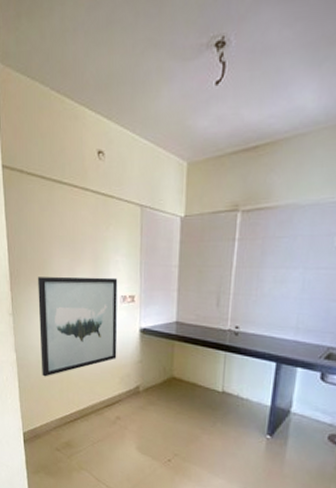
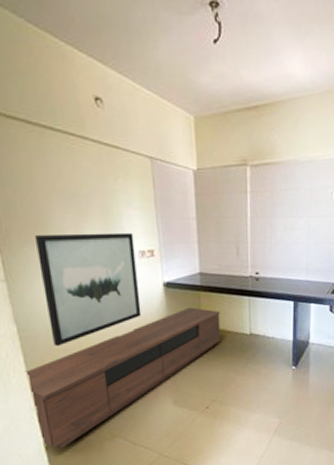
tv stand: none [17,355,194,469] -> present [24,307,221,449]

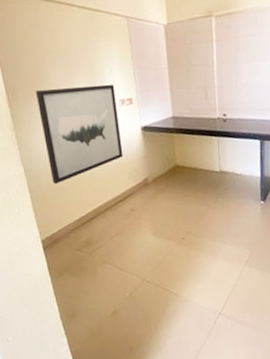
tv stand: present [24,307,221,449] -> none [30,148,194,272]

